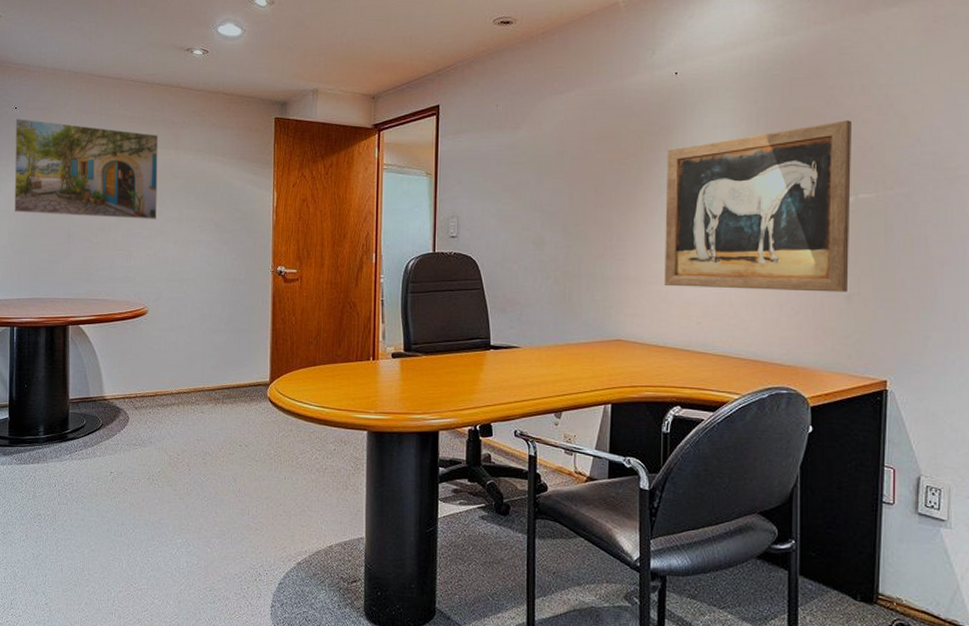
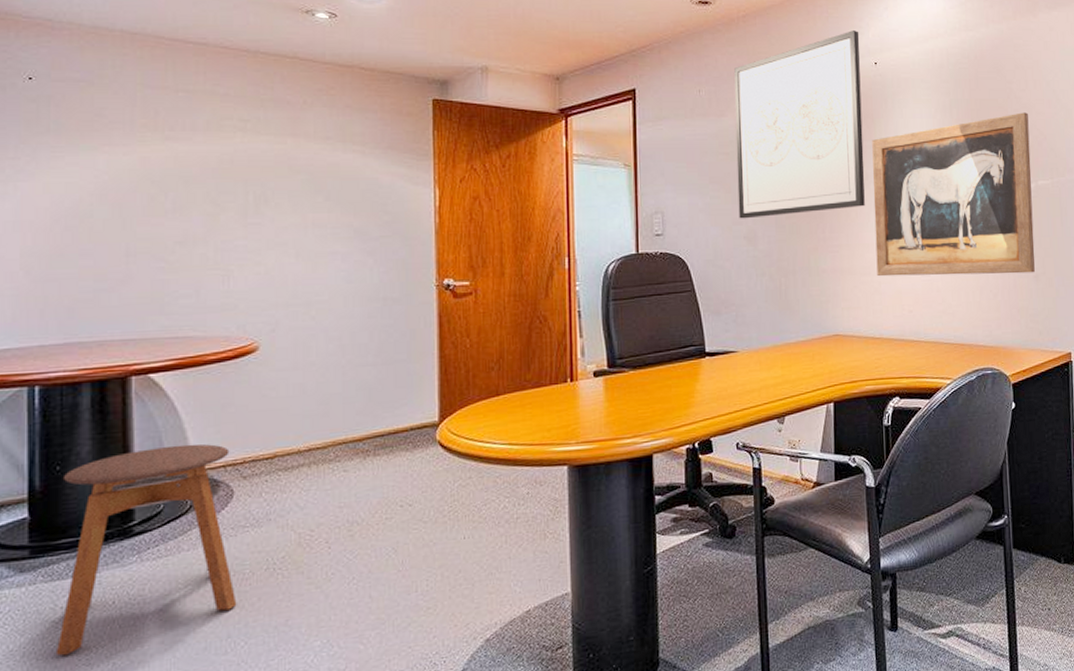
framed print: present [14,119,159,220] -> none [30,93,268,228]
stool: none [22,378,129,517] -> present [55,444,237,656]
wall art: none [528,41,660,225] -> present [734,30,865,219]

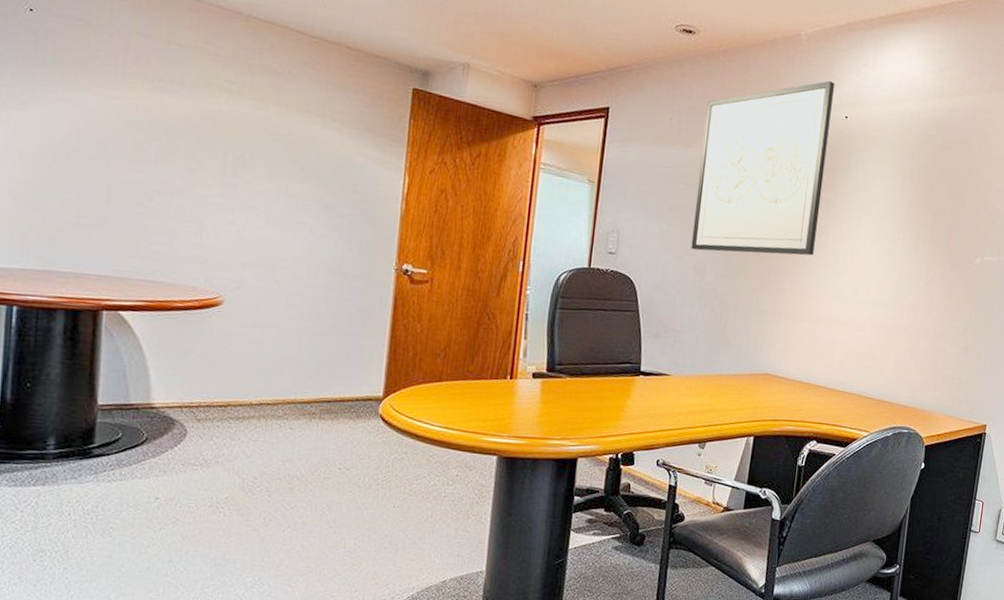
stool: present [55,444,237,656] -> none [13,380,187,555]
wall art: present [872,112,1035,277] -> none [814,187,987,344]

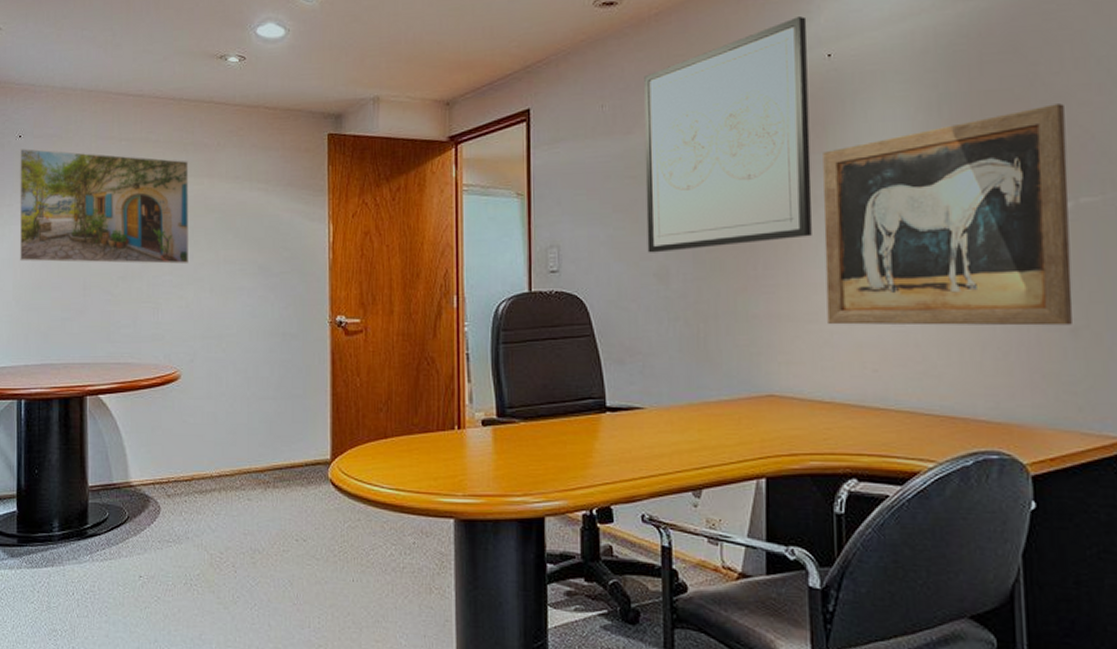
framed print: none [21,24,253,190] -> present [19,148,189,265]
wall art: none [814,187,987,344] -> present [823,103,1073,326]

